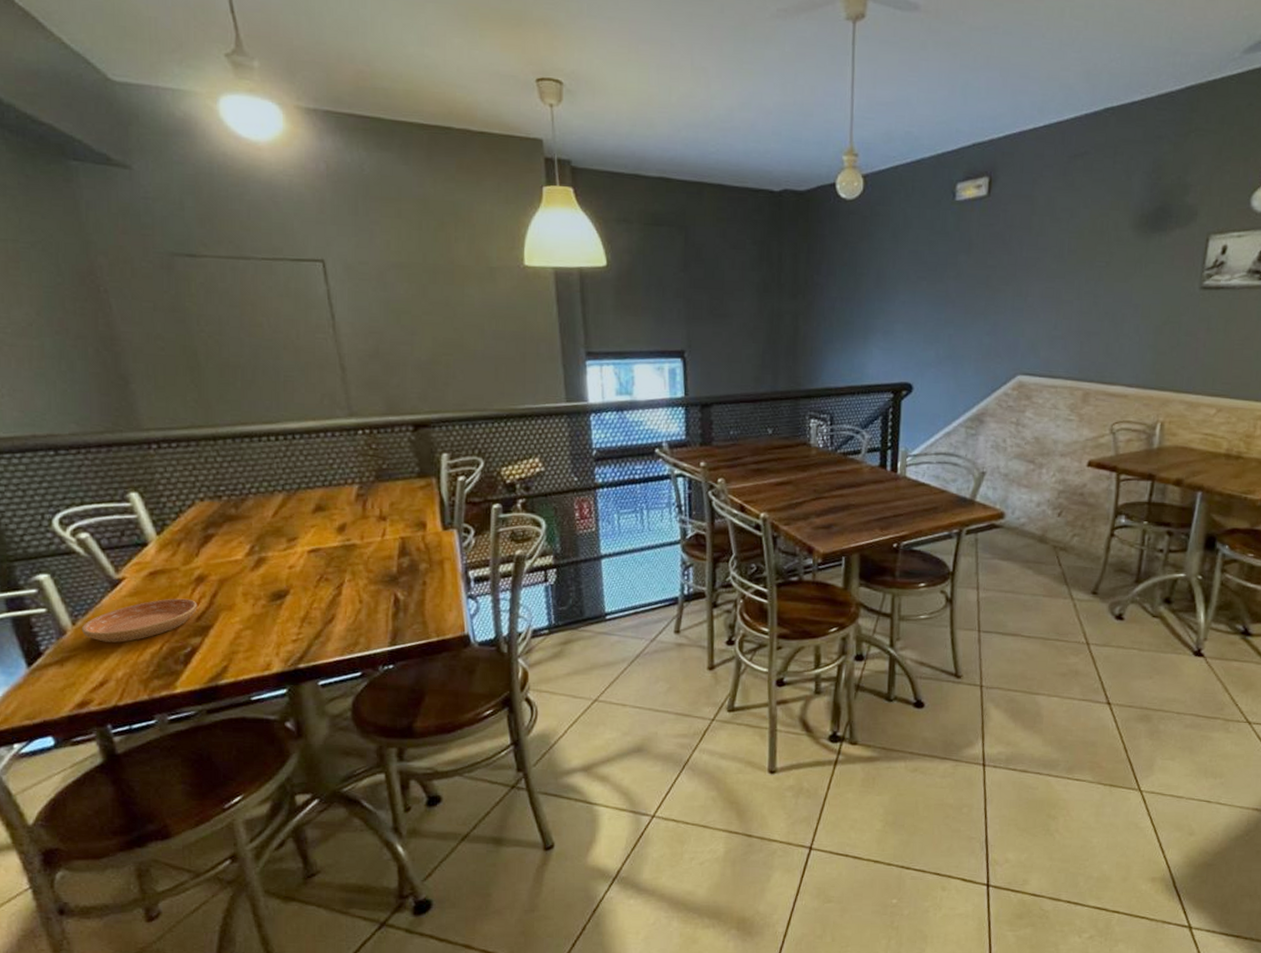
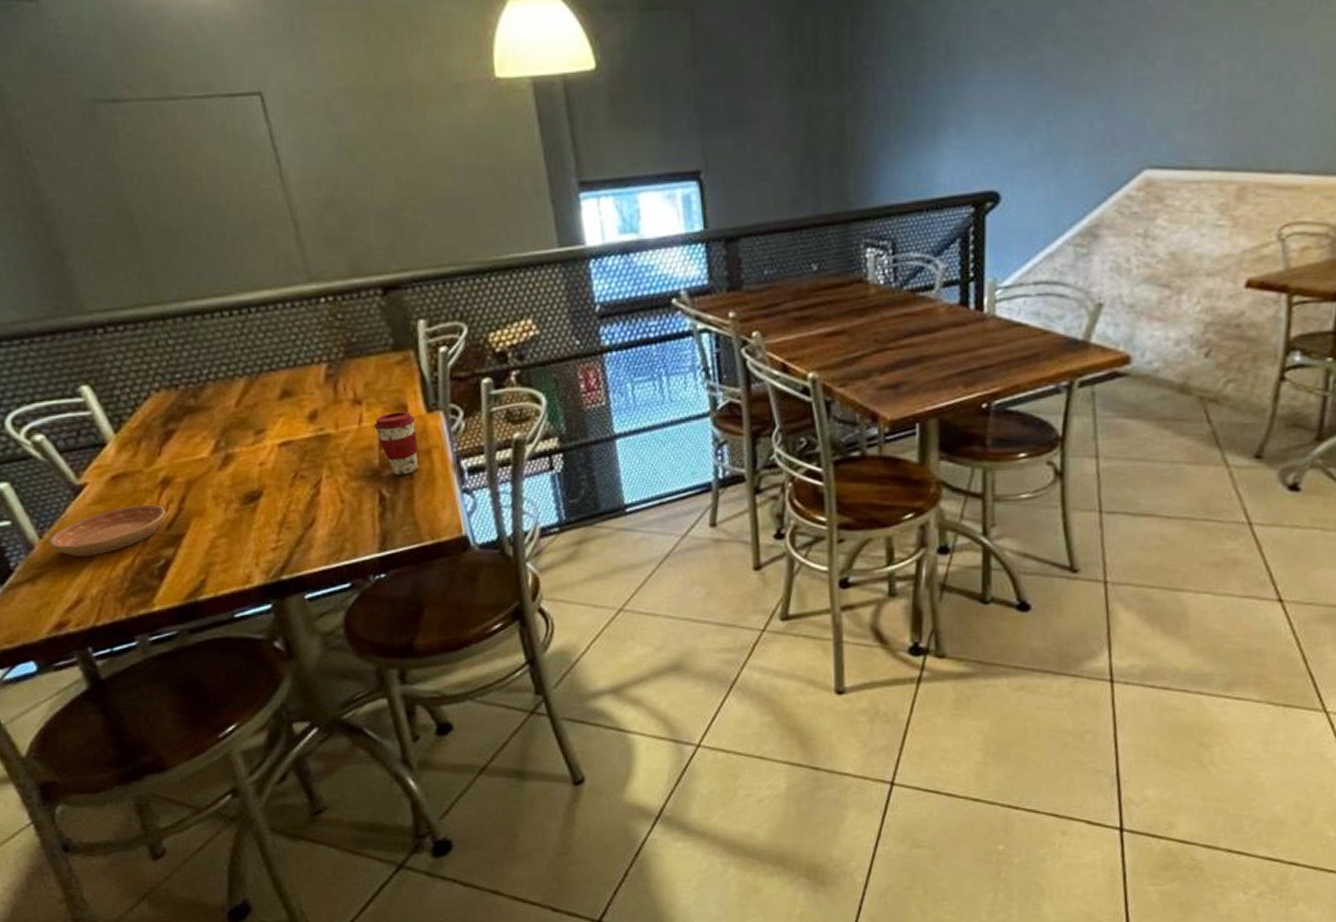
coffee cup: none [395,528,433,582] -> present [373,412,418,475]

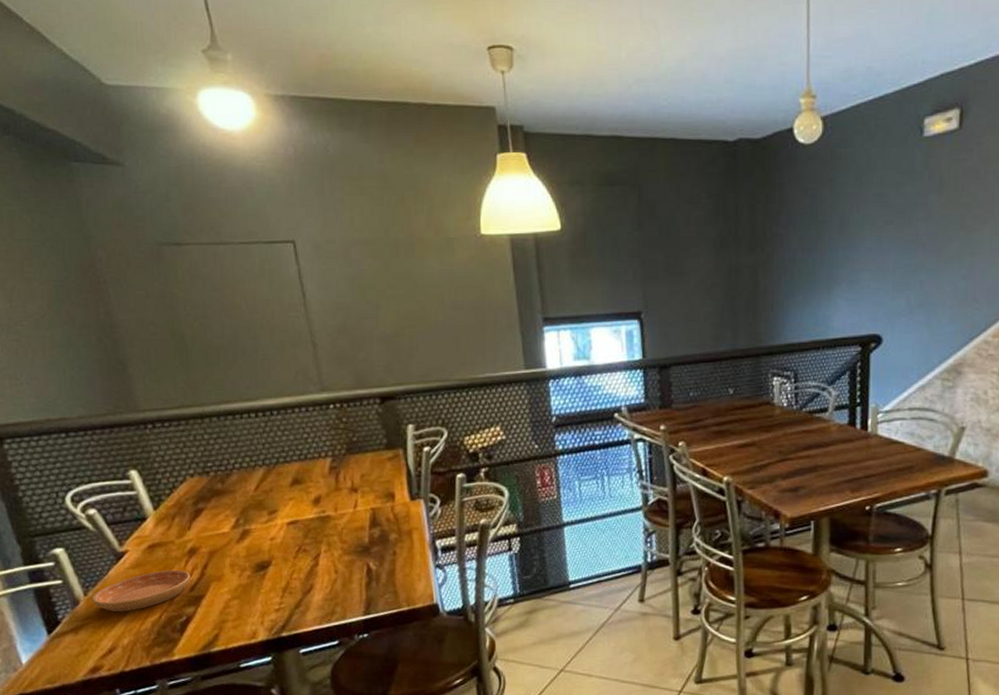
coffee cup: present [373,412,418,475] -> none [366,499,401,552]

